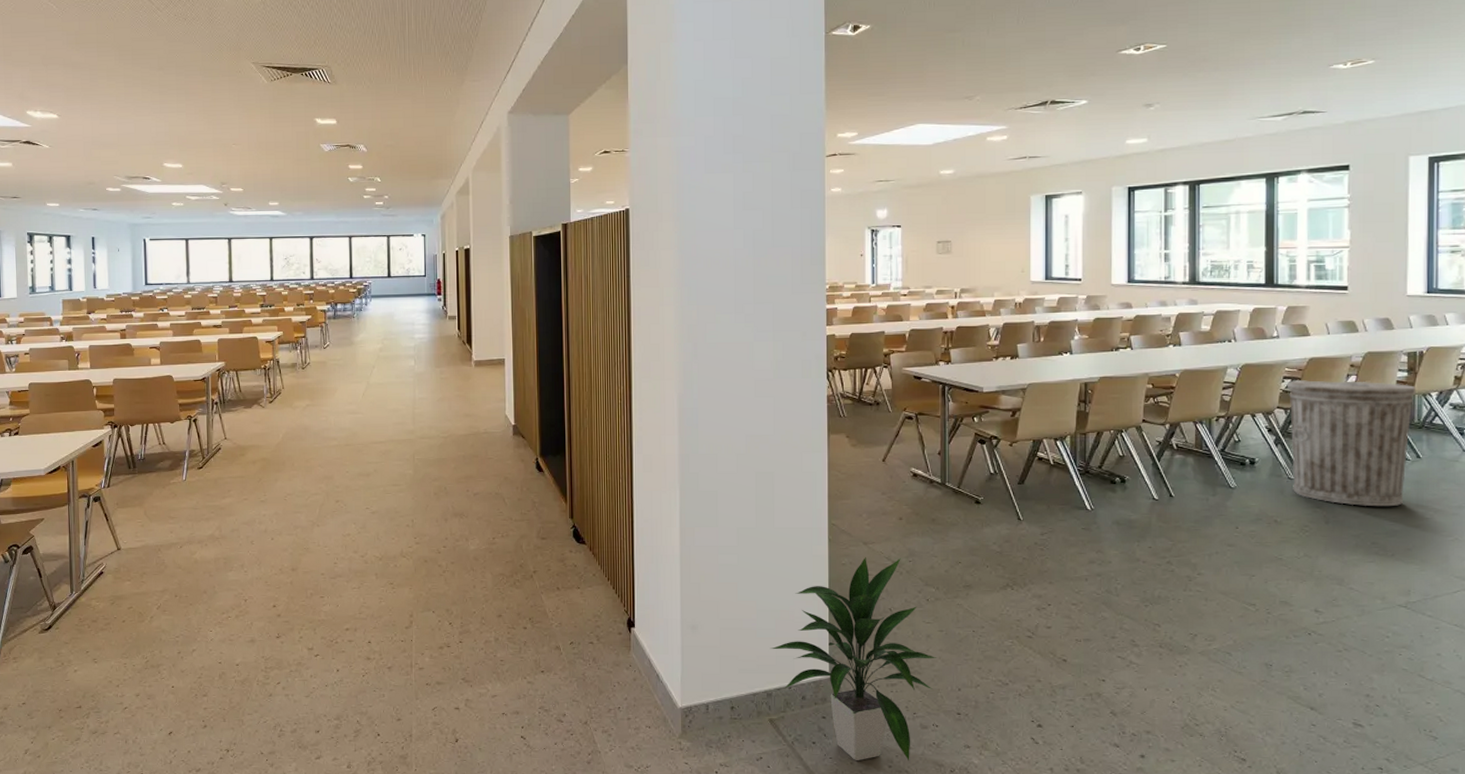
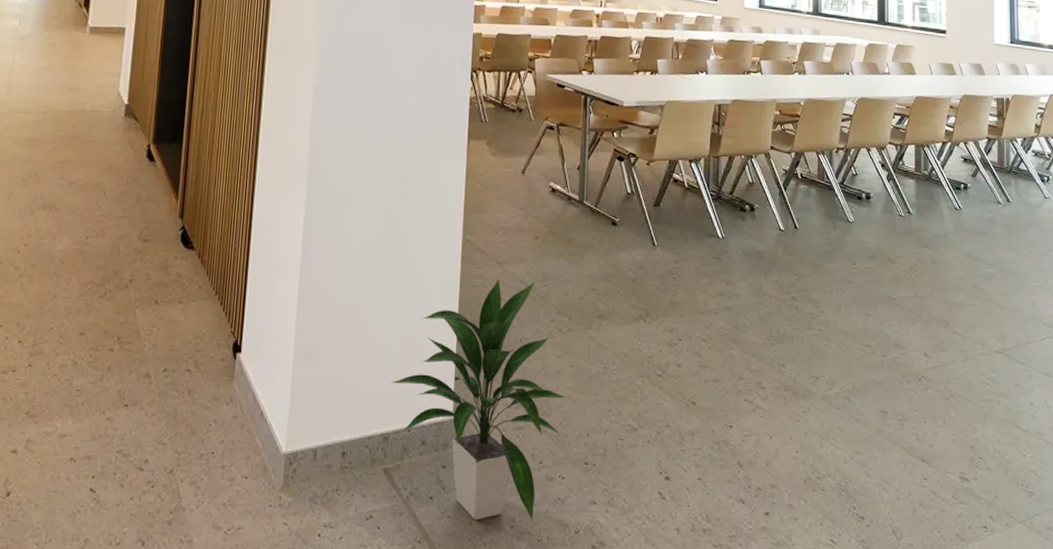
trash can: present [1286,380,1416,507] -> none [897,117,1005,250]

